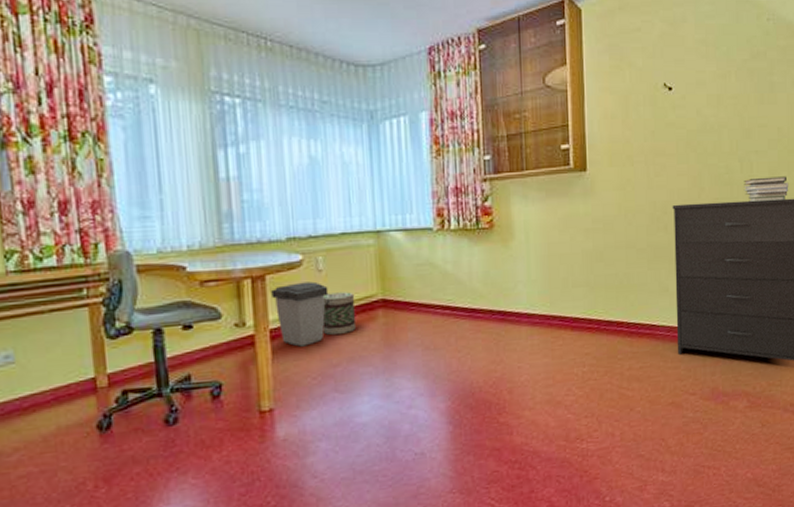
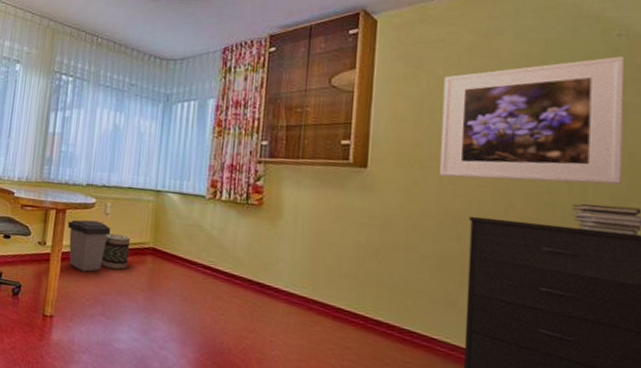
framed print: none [643,40,774,169] -> present [439,56,625,184]

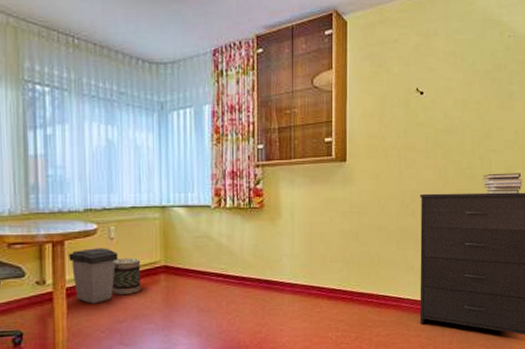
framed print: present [439,56,625,184] -> none [398,54,513,162]

